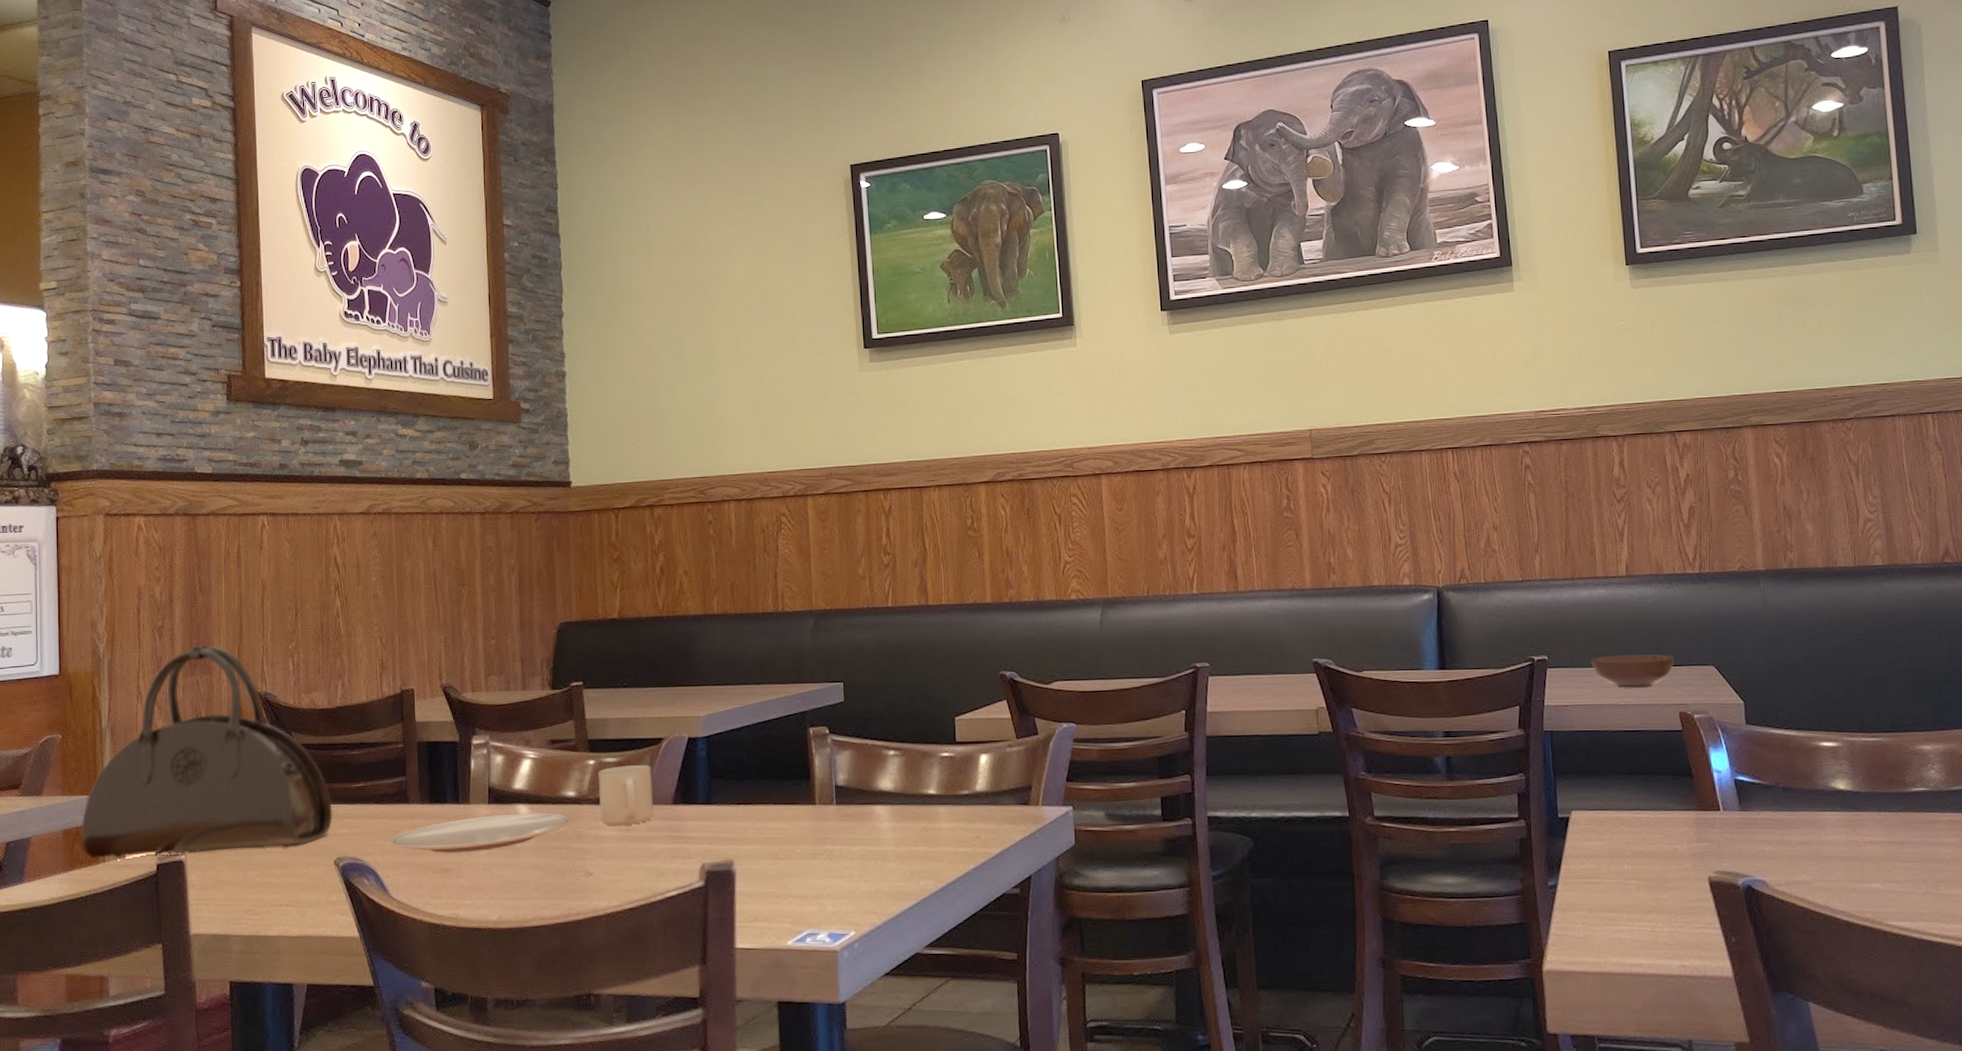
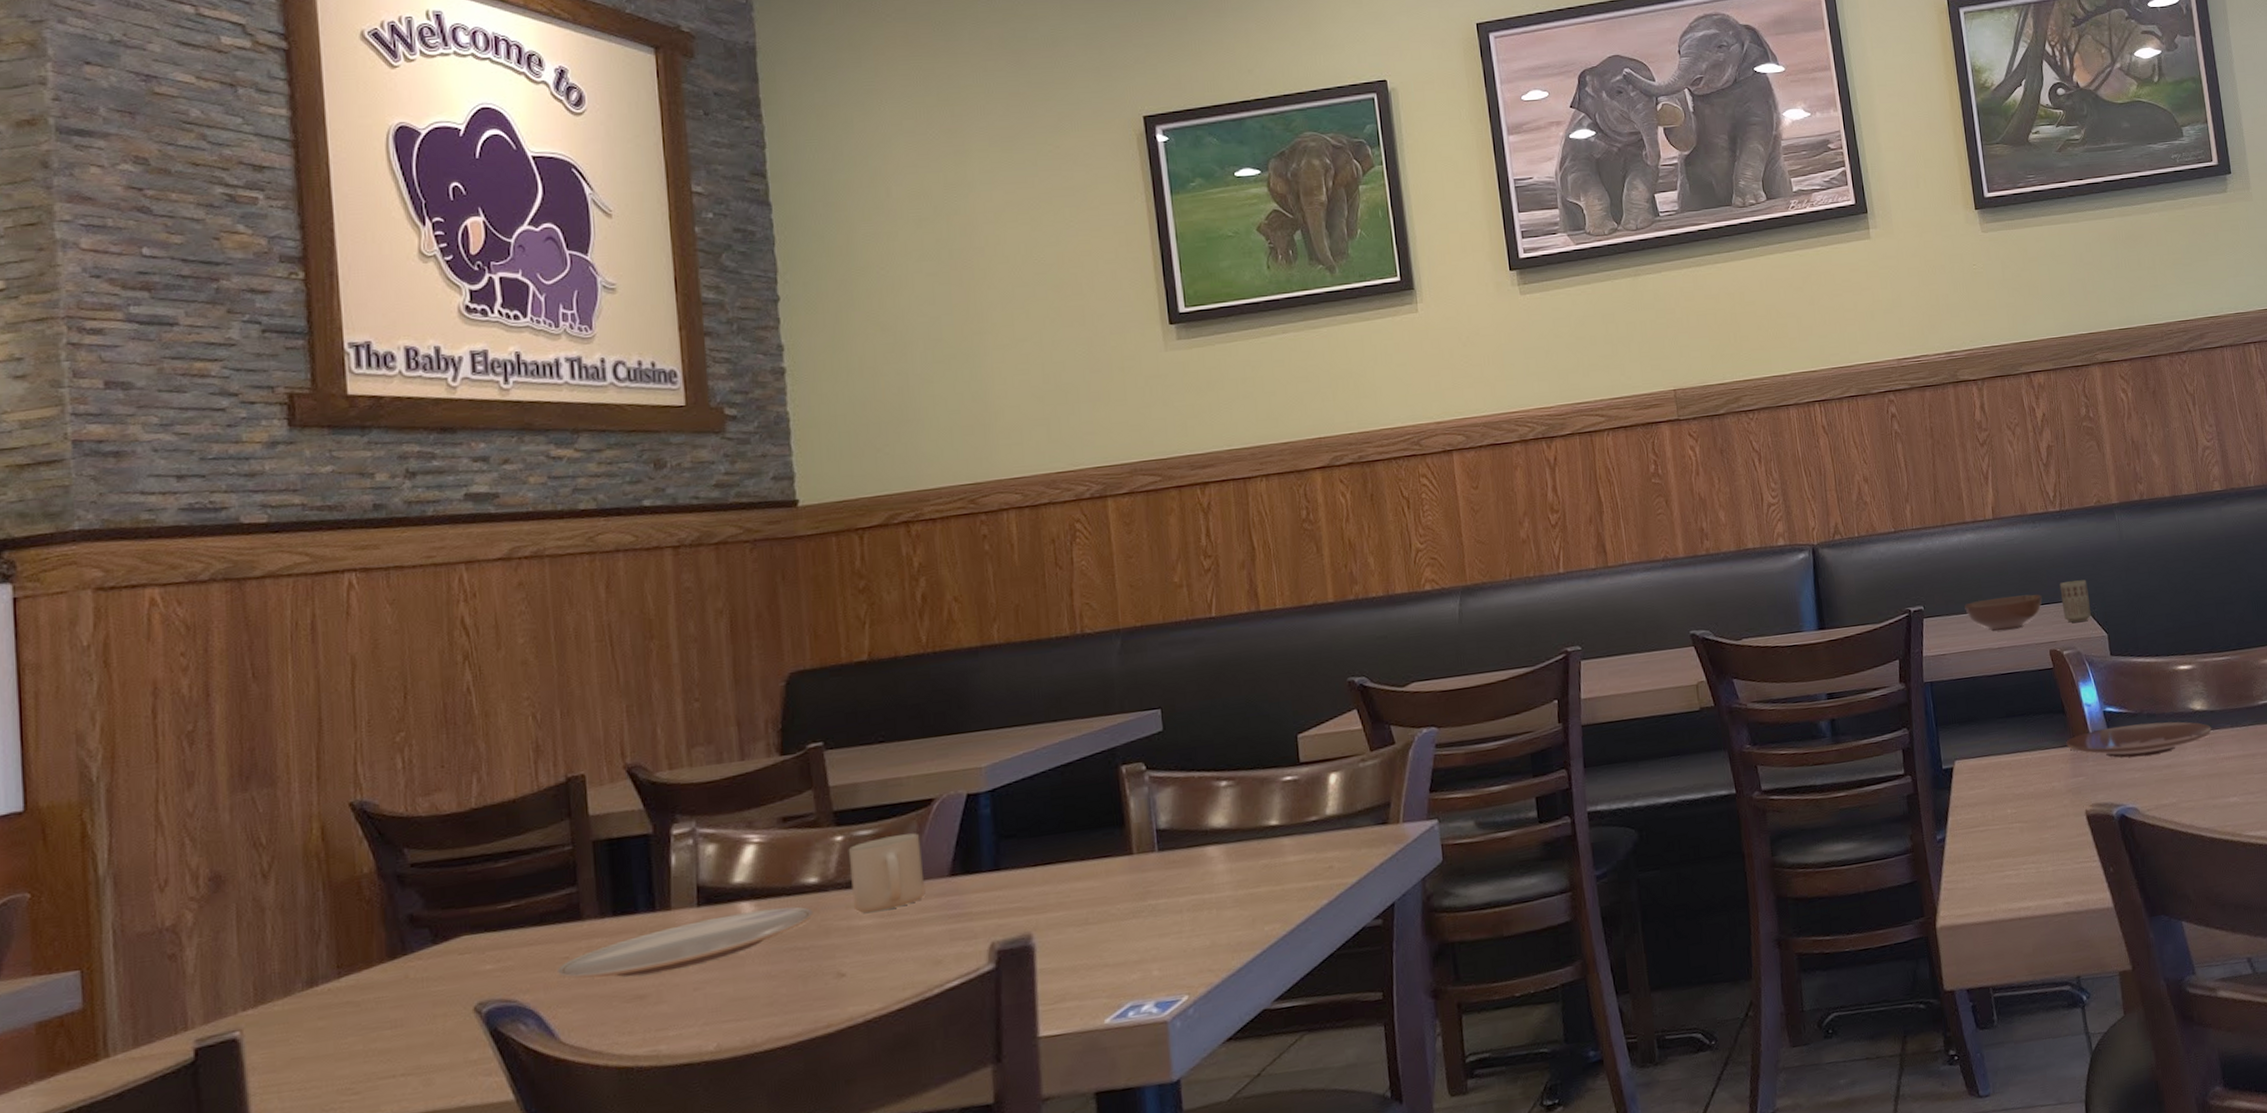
handbag: present [81,645,333,859] -> none [67,748,470,1057]
plate: none [1691,796,1855,830] -> present [2066,721,2212,758]
cup: none [1694,645,1728,687] -> present [2059,579,2092,623]

